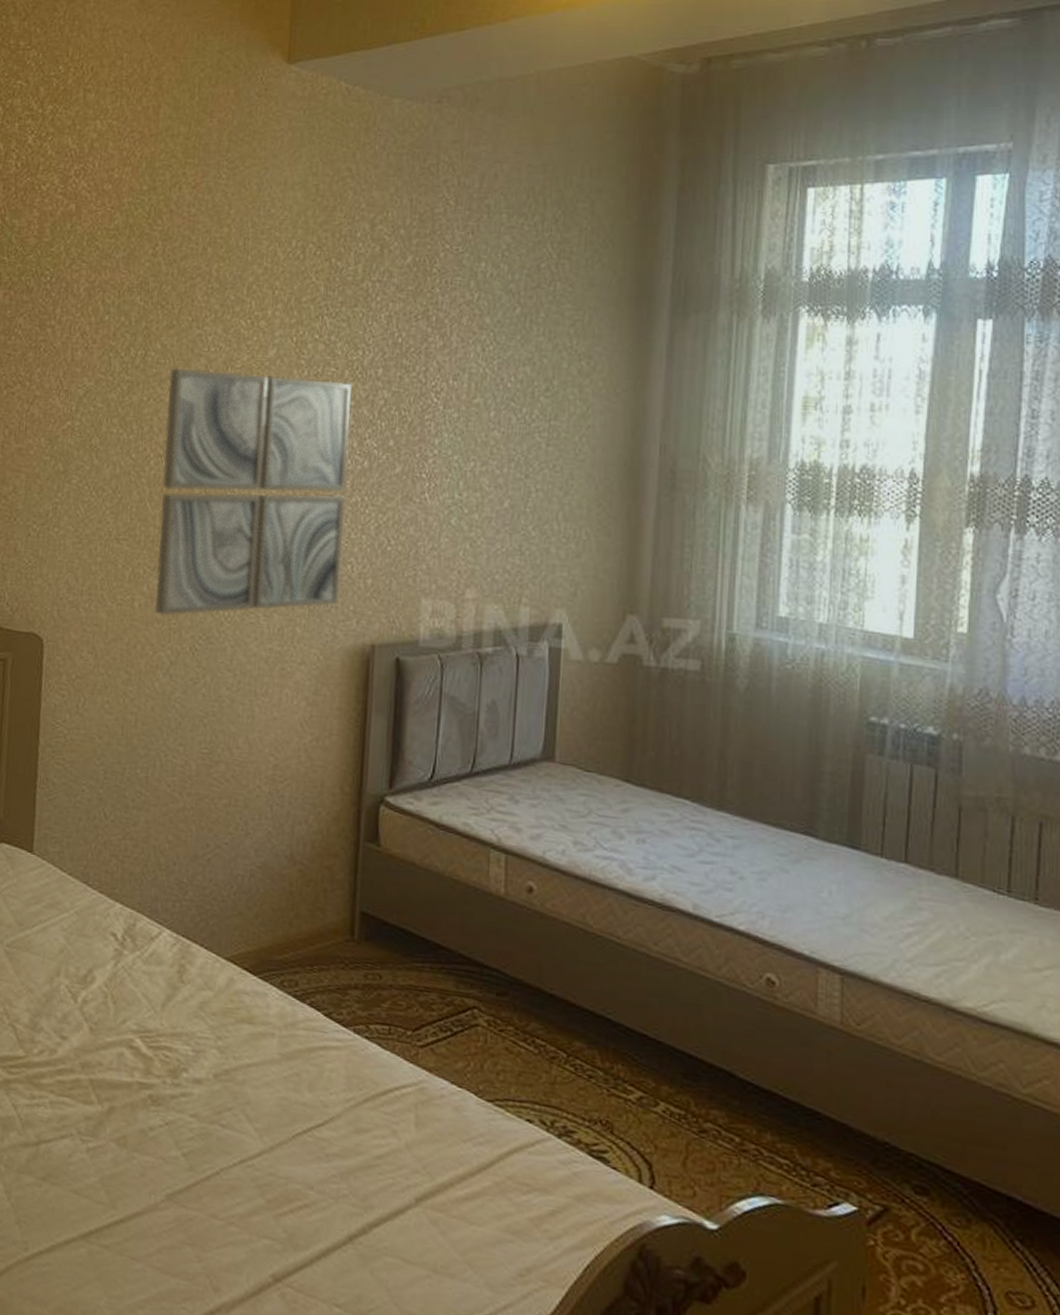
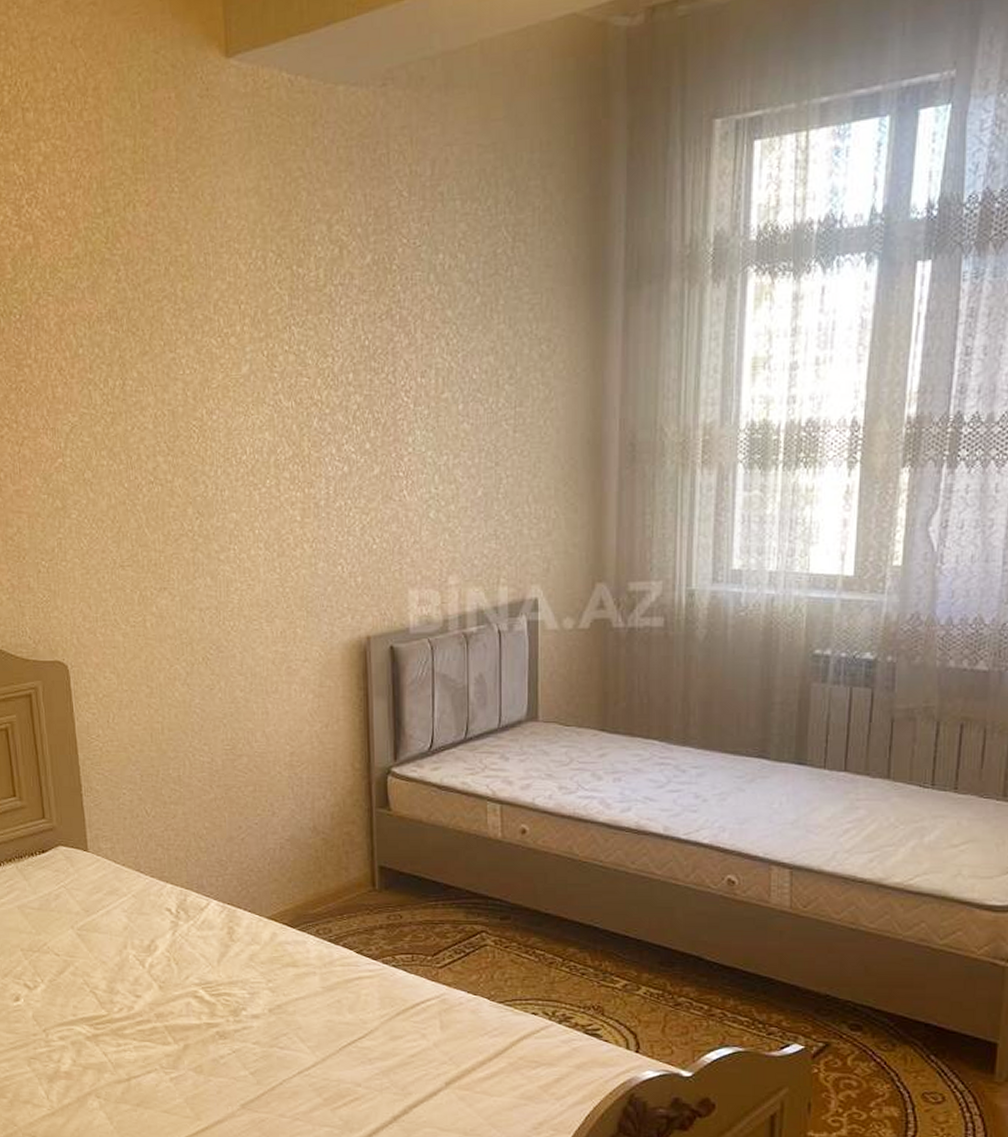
wall art: present [155,368,352,615] -> none [149,391,333,631]

